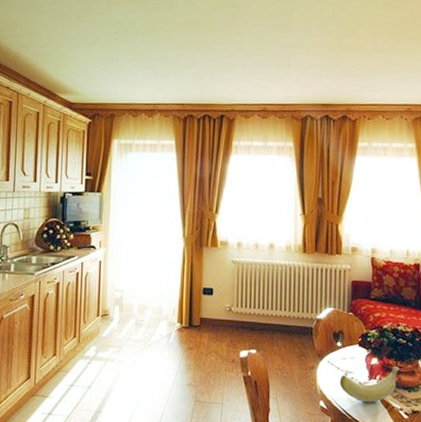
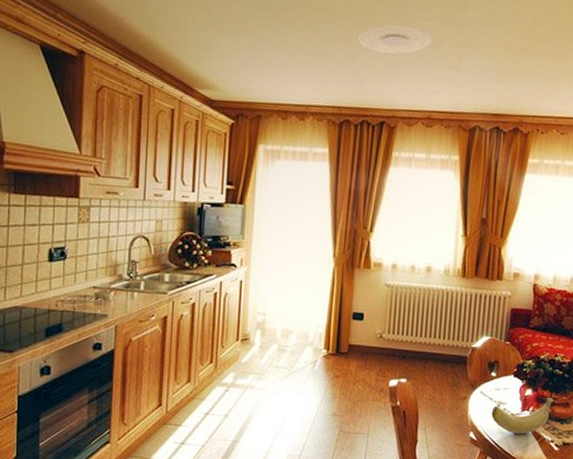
plate: none [196,31,264,57] -> present [357,25,433,54]

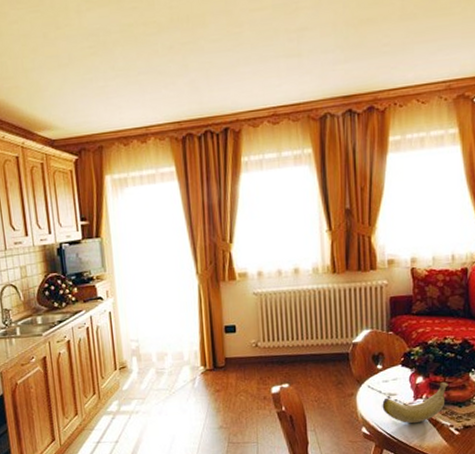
plate: present [357,25,433,54] -> none [187,21,267,57]

